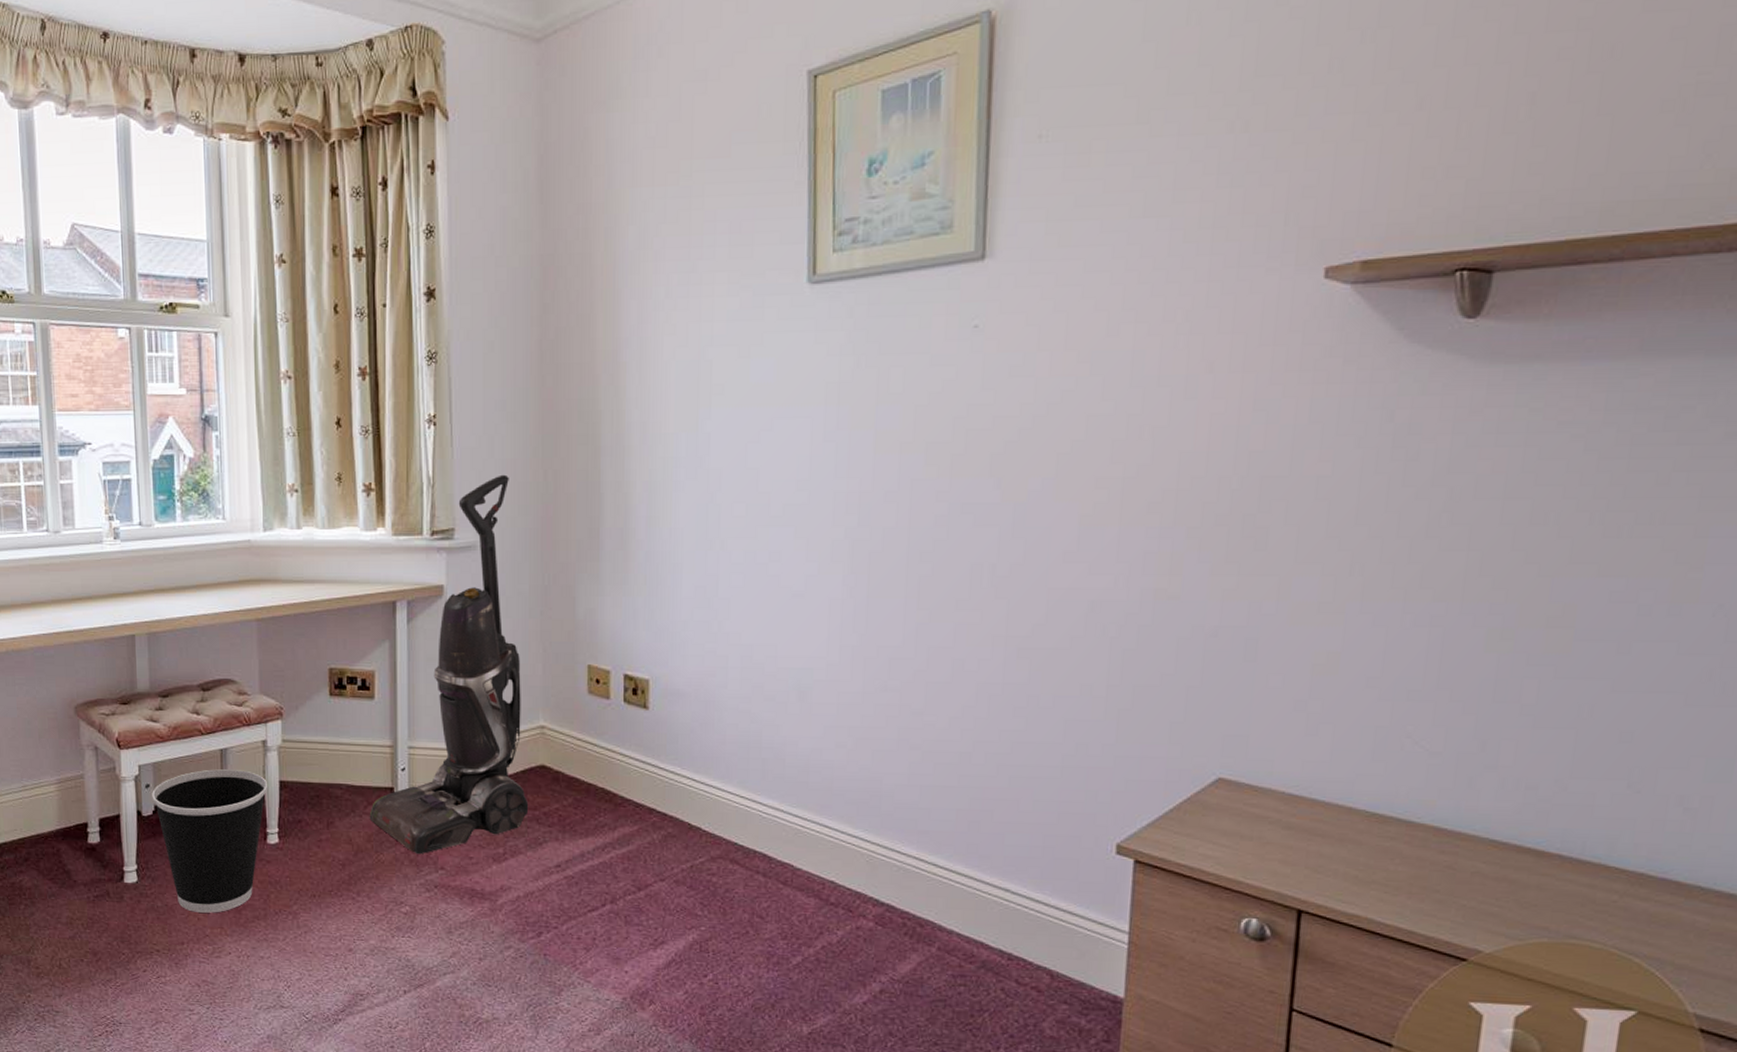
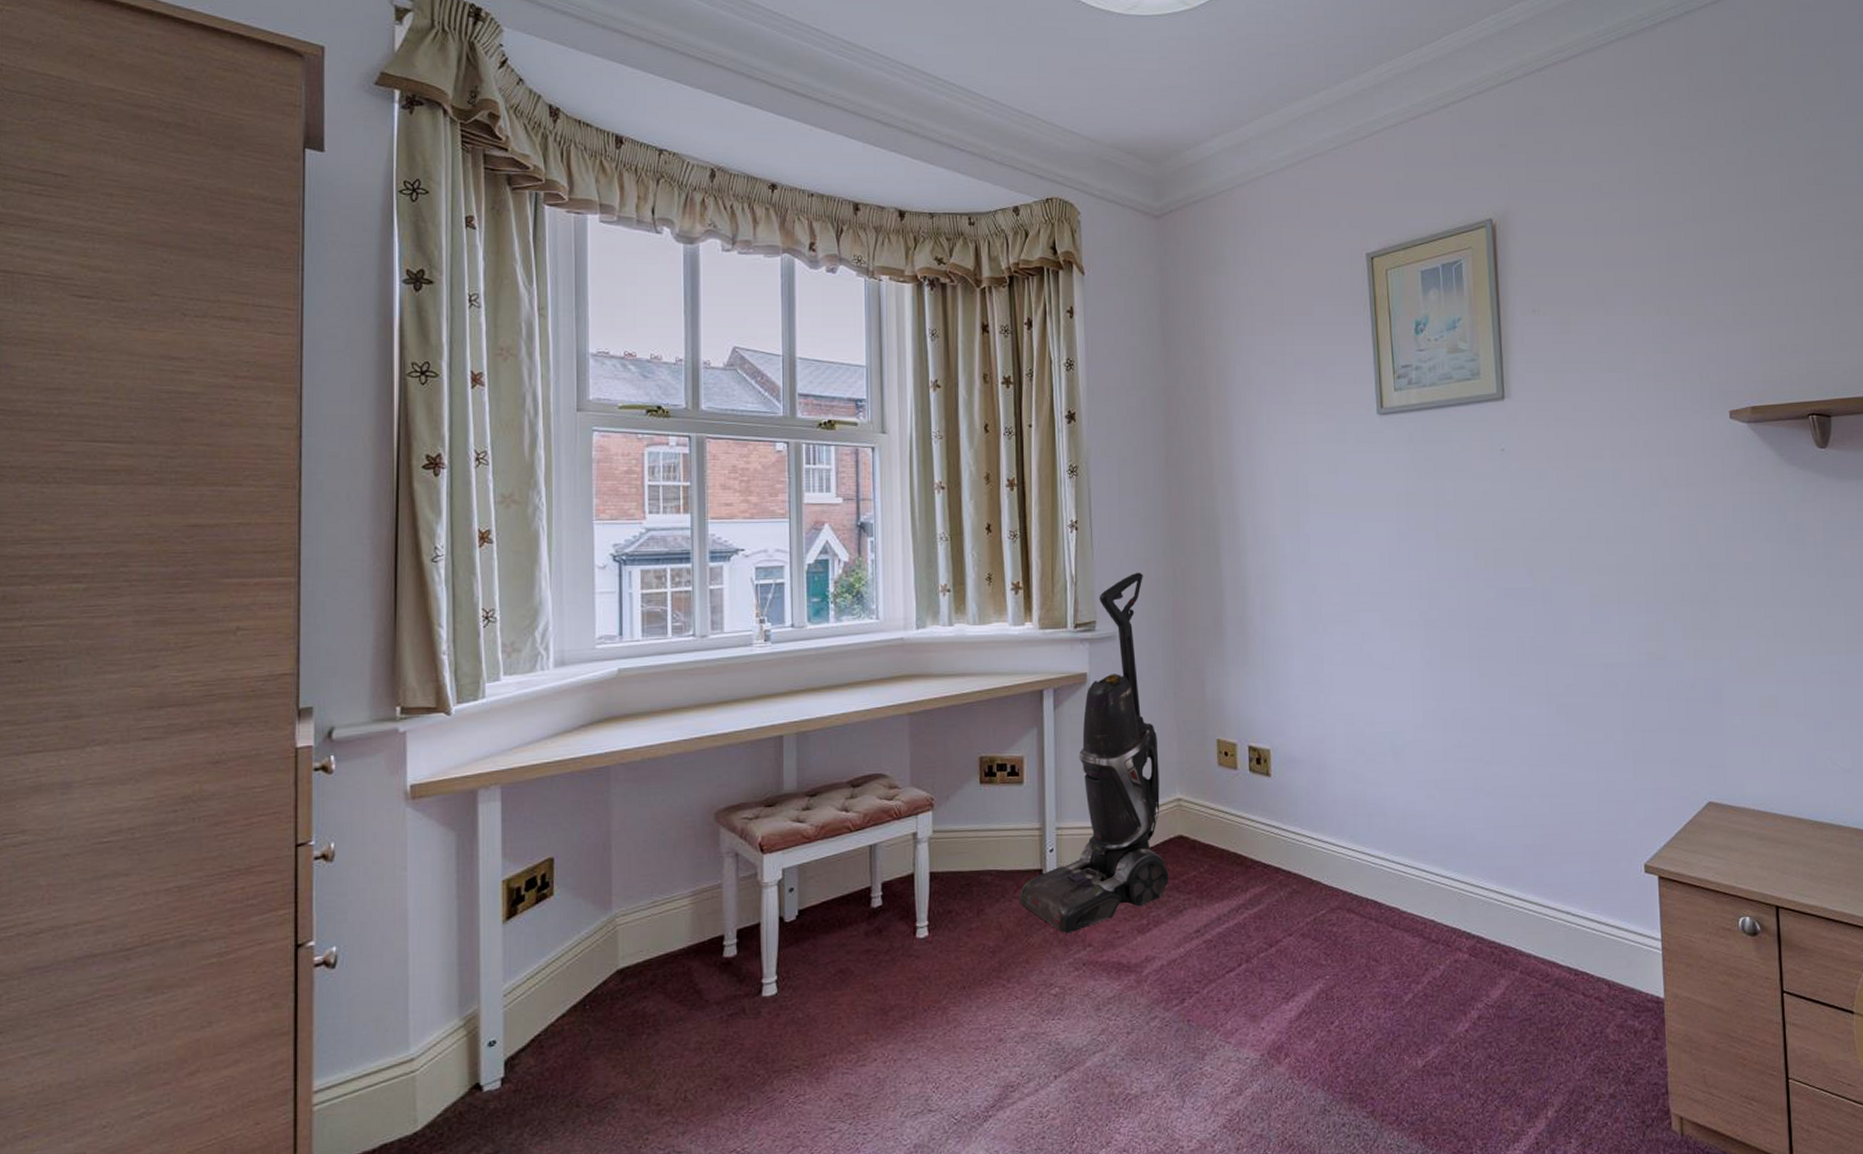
wastebasket: present [152,769,268,913] -> none [796,864,918,1020]

